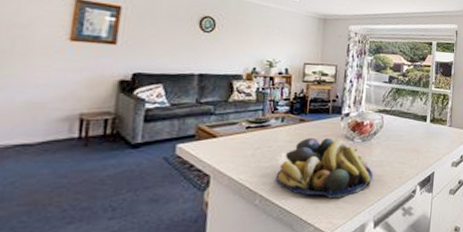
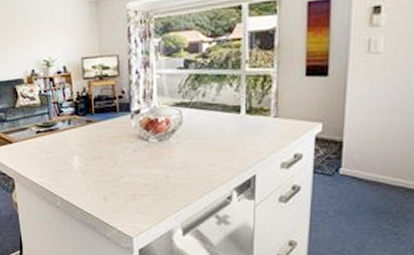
fruit bowl: present [275,137,373,199] -> none [72,138,175,203]

